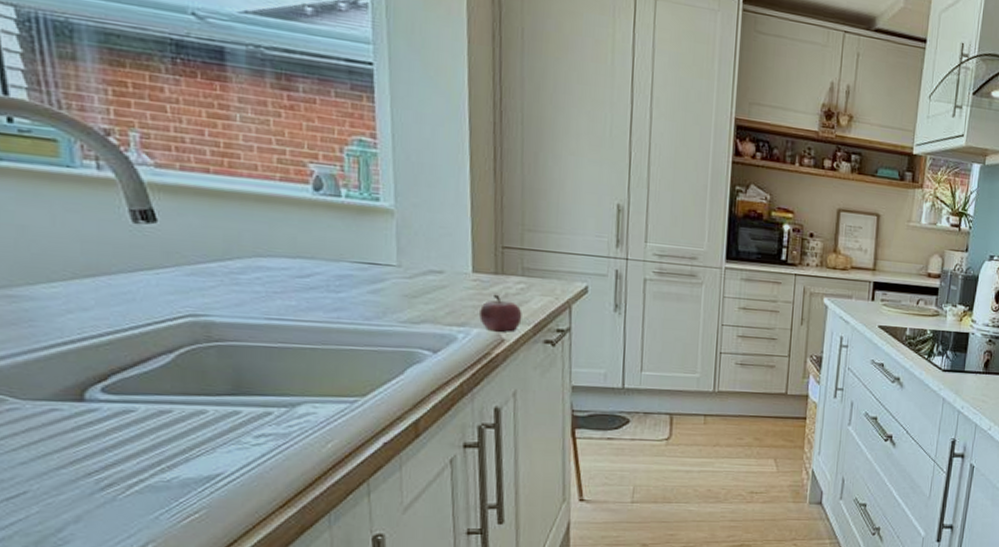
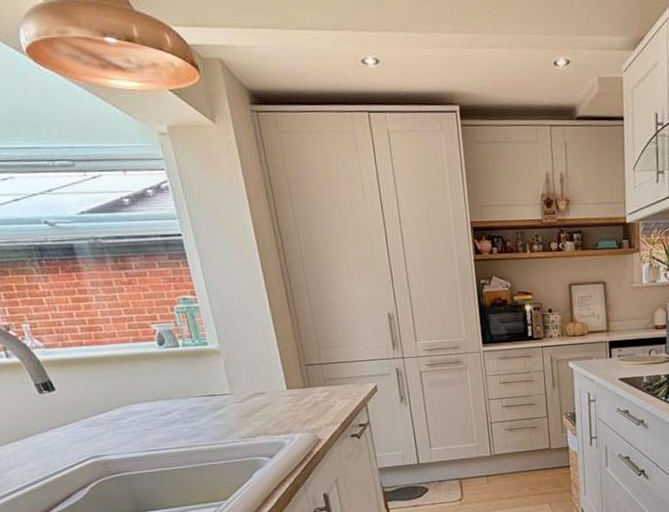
fruit: present [479,294,522,332] -> none [298,403,331,434]

